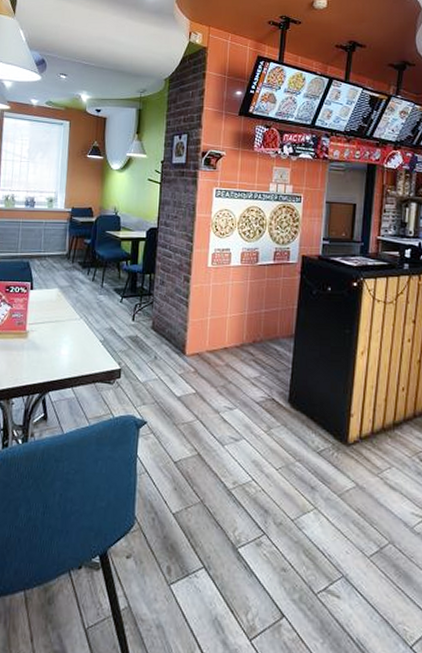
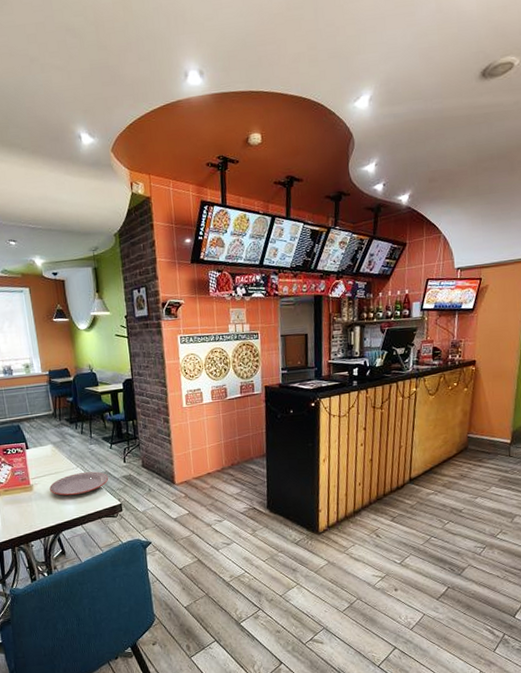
plate: none [46,325,113,351] -> present [50,471,109,496]

